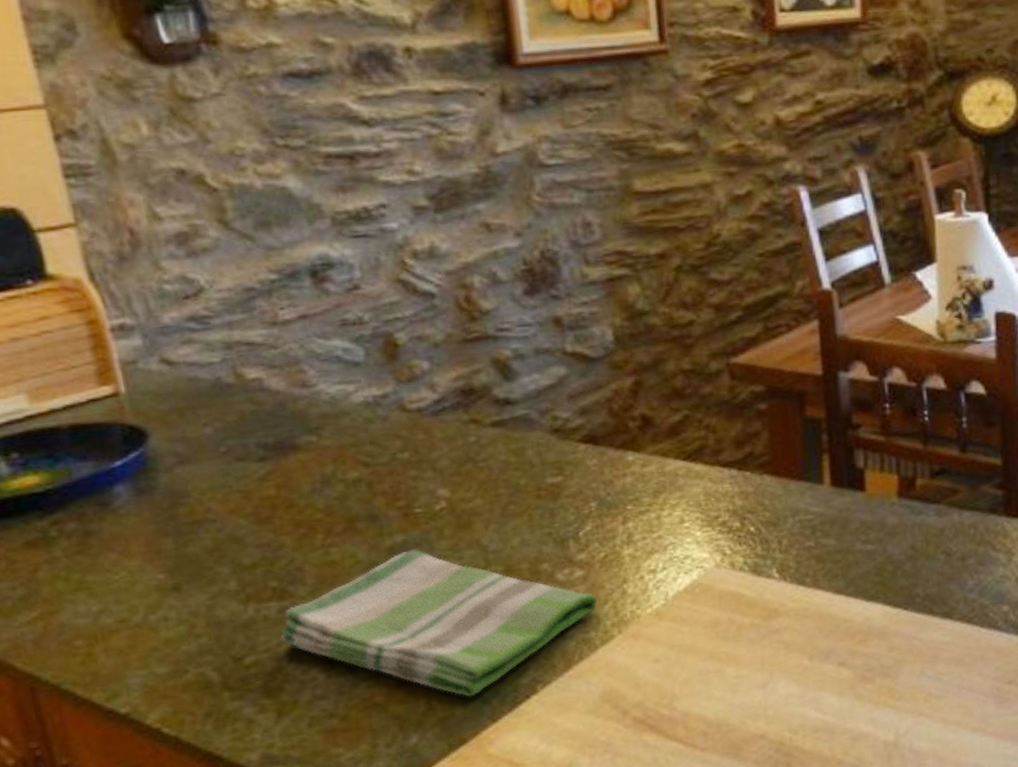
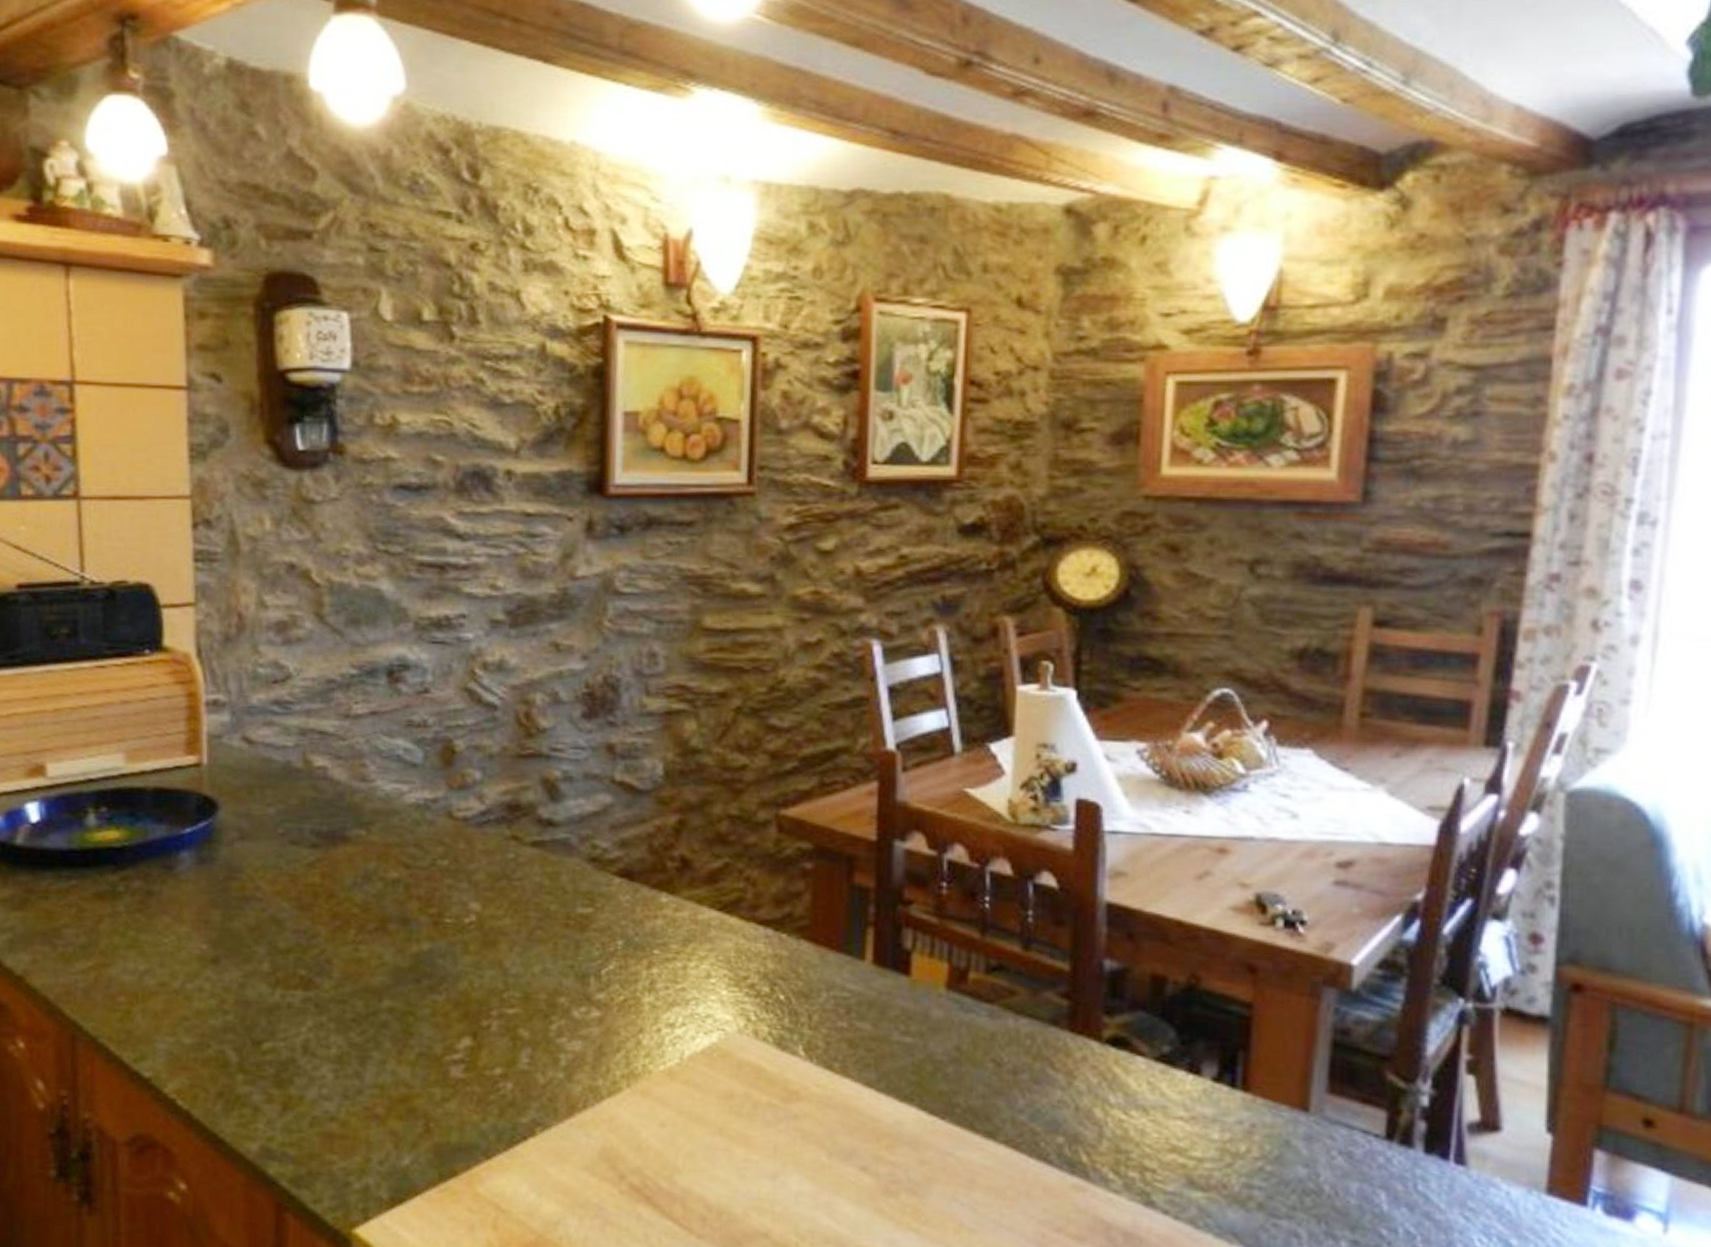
dish towel: present [281,549,598,697] -> none [299,960,611,1127]

